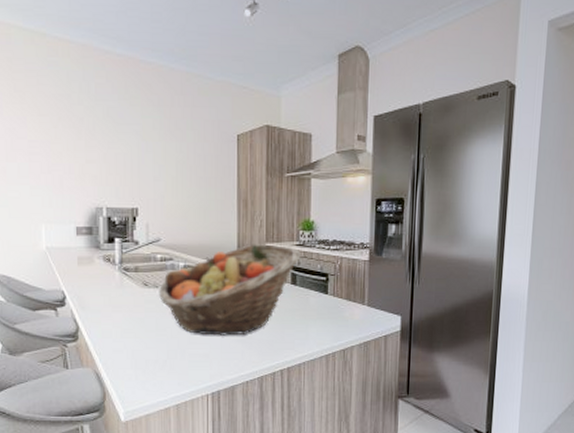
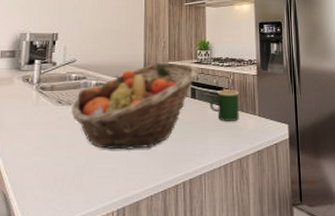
mug: none [312,276,347,310] -> present [209,89,240,121]

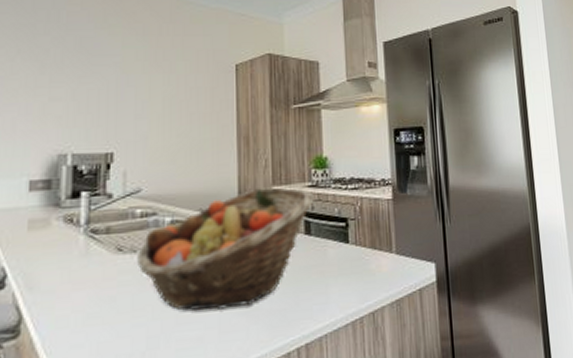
mug: present [209,89,240,121] -> none [330,220,372,264]

